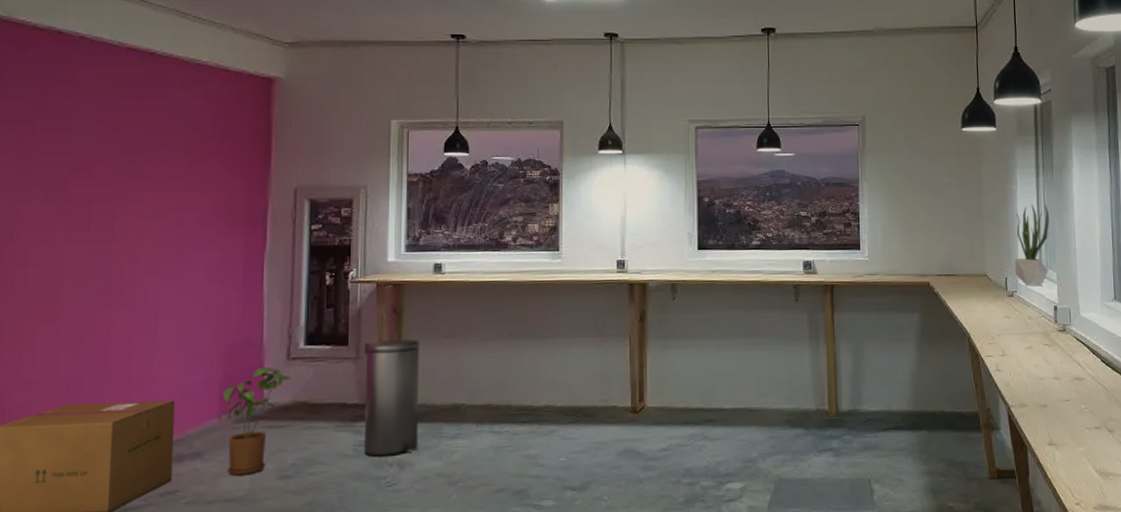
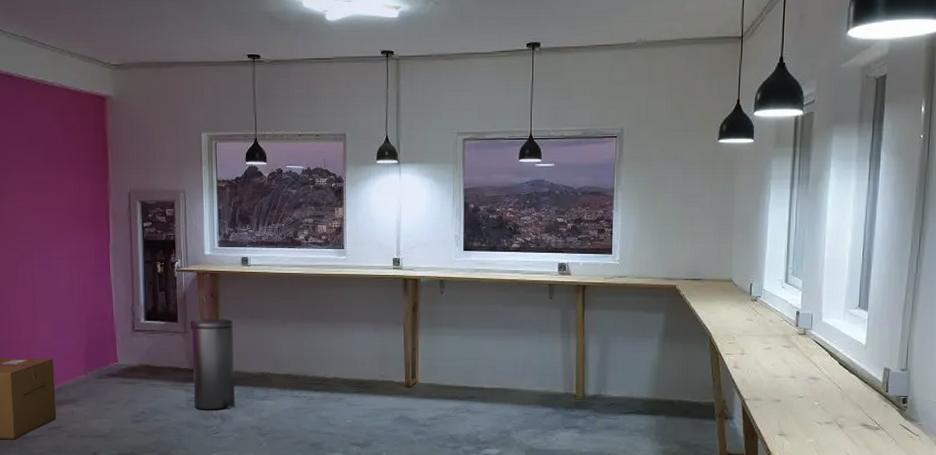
house plant: present [223,367,292,476] -> none [87,336,137,418]
potted plant: present [1014,204,1049,287] -> none [760,215,800,292]

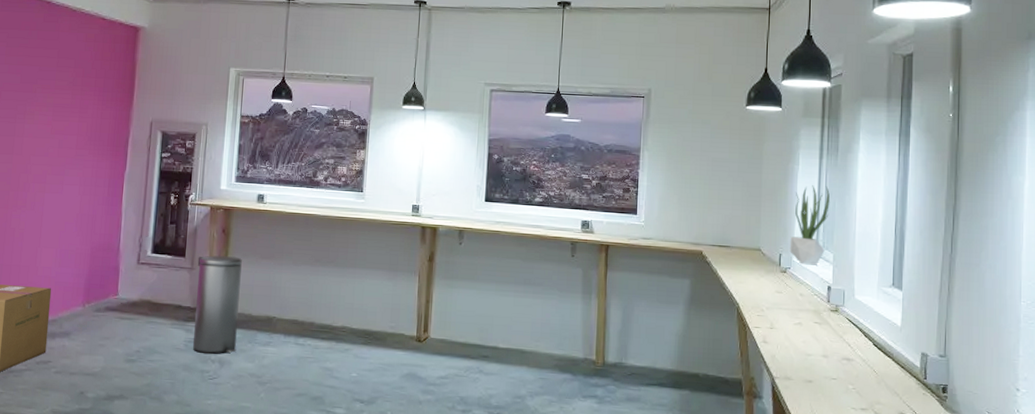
potted plant: none [760,215,800,292] -> present [789,185,830,266]

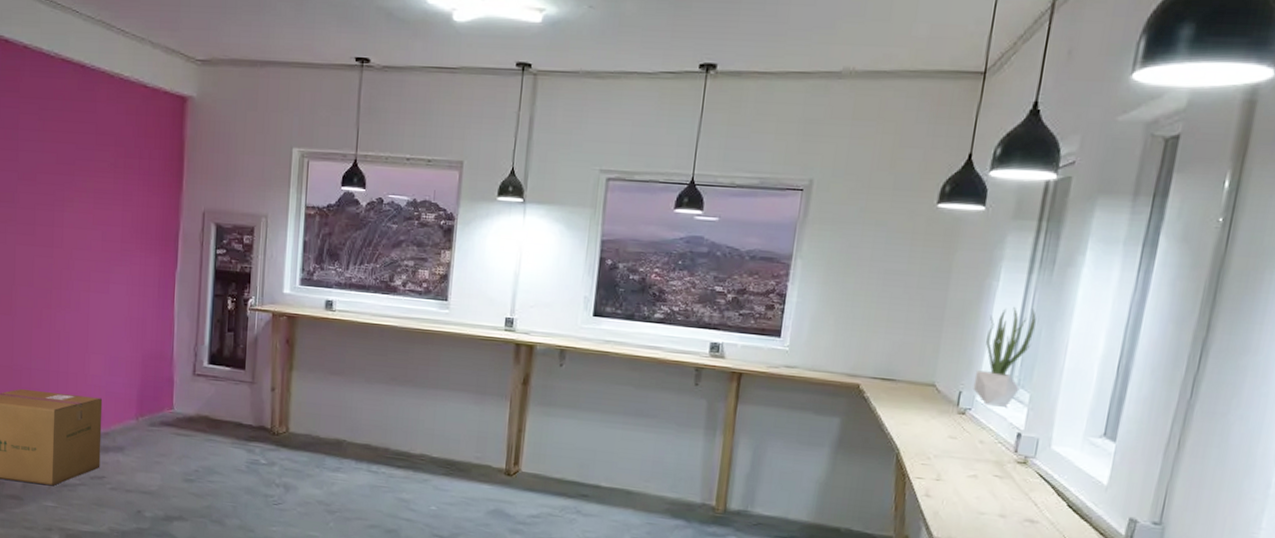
pedal bin: present [192,255,242,355] -> none [255,369,308,478]

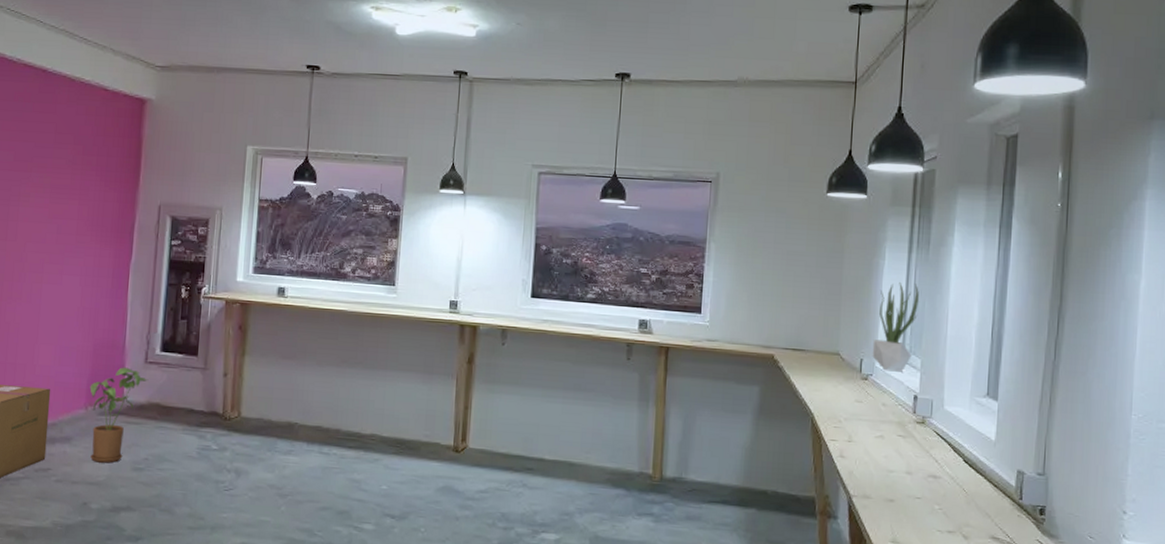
house plant: none [140,379,197,474] -> present [90,367,149,463]

